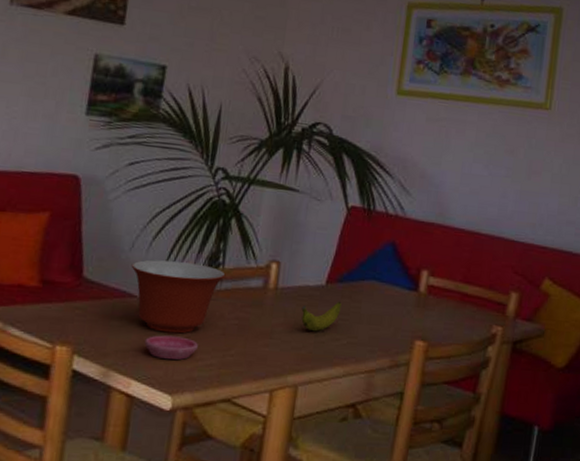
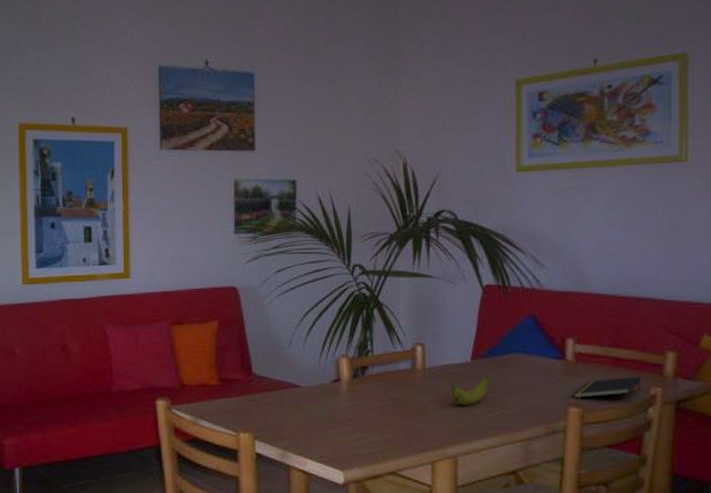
mixing bowl: present [131,259,226,334] -> none [291,353,375,416]
saucer: present [144,335,198,360] -> none [312,418,360,440]
notepad: none [421,313,486,332] -> present [574,376,642,398]

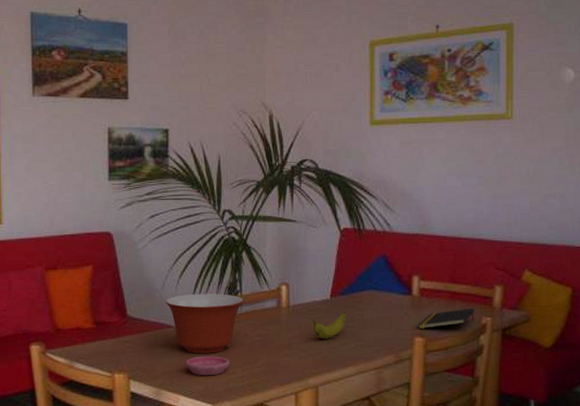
mixing bowl: none [291,353,375,416] -> present [165,294,244,354]
saucer: none [312,418,360,440] -> present [185,356,230,376]

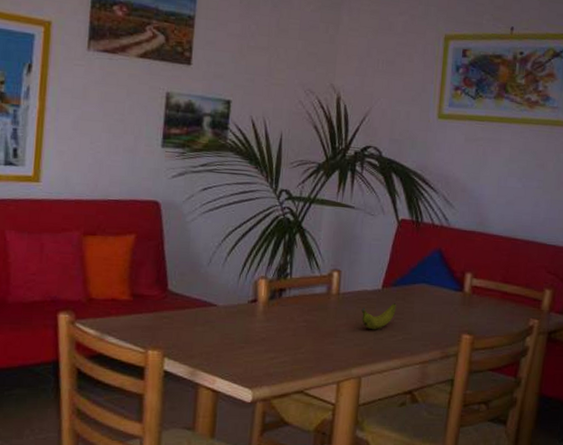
mixing bowl: present [165,294,244,354] -> none [210,273,293,336]
saucer: present [185,356,230,376] -> none [225,338,272,359]
notepad: present [419,307,475,329] -> none [467,309,524,326]

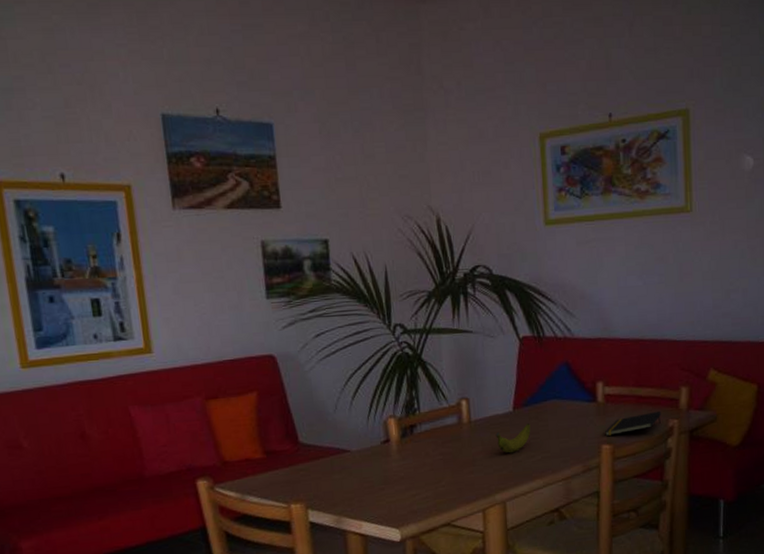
notepad: none [467,309,524,326] -> present [605,410,662,436]

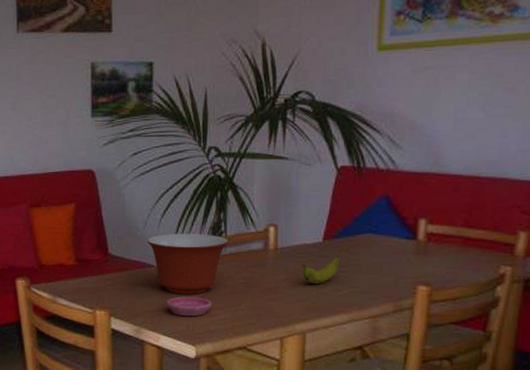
mixing bowl: none [338,413,423,478] -> present [146,234,229,294]
saucer: none [365,478,412,500] -> present [166,297,212,317]
notepad: present [605,410,662,436] -> none [423,255,492,277]

